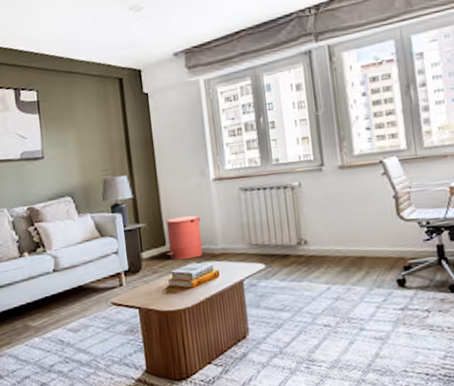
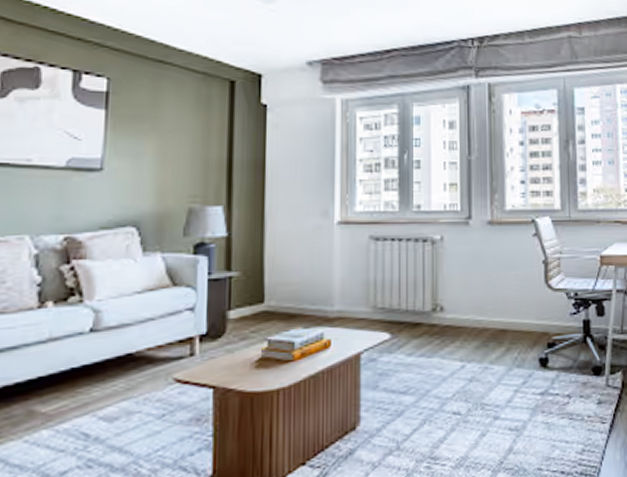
trash can: present [166,215,203,260] -> none [264,266,316,323]

